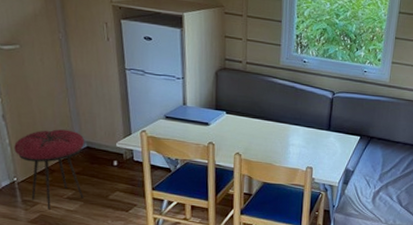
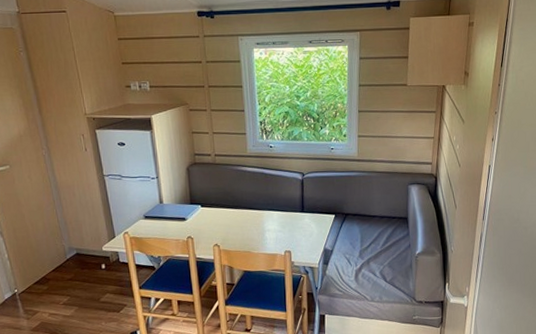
stool: present [14,129,85,210] -> none [12,239,78,317]

